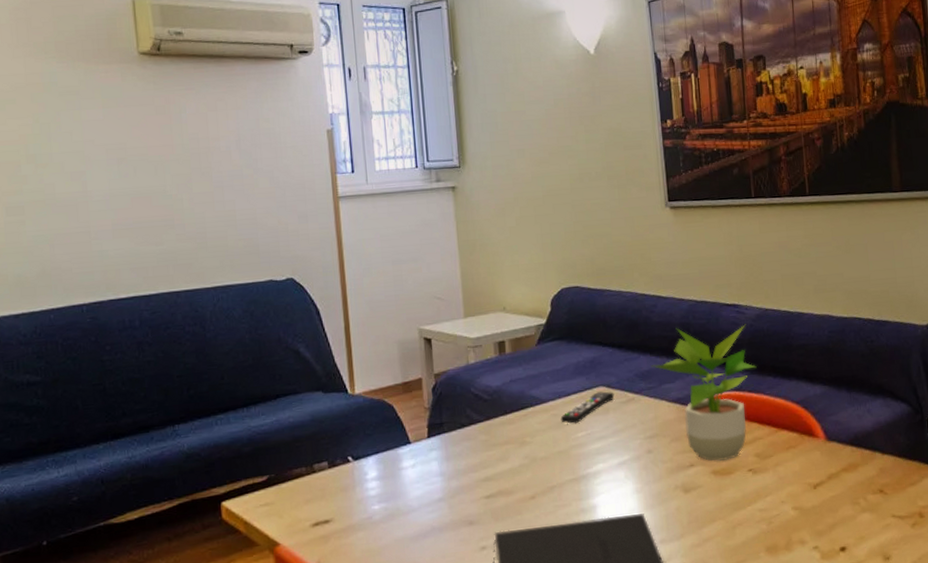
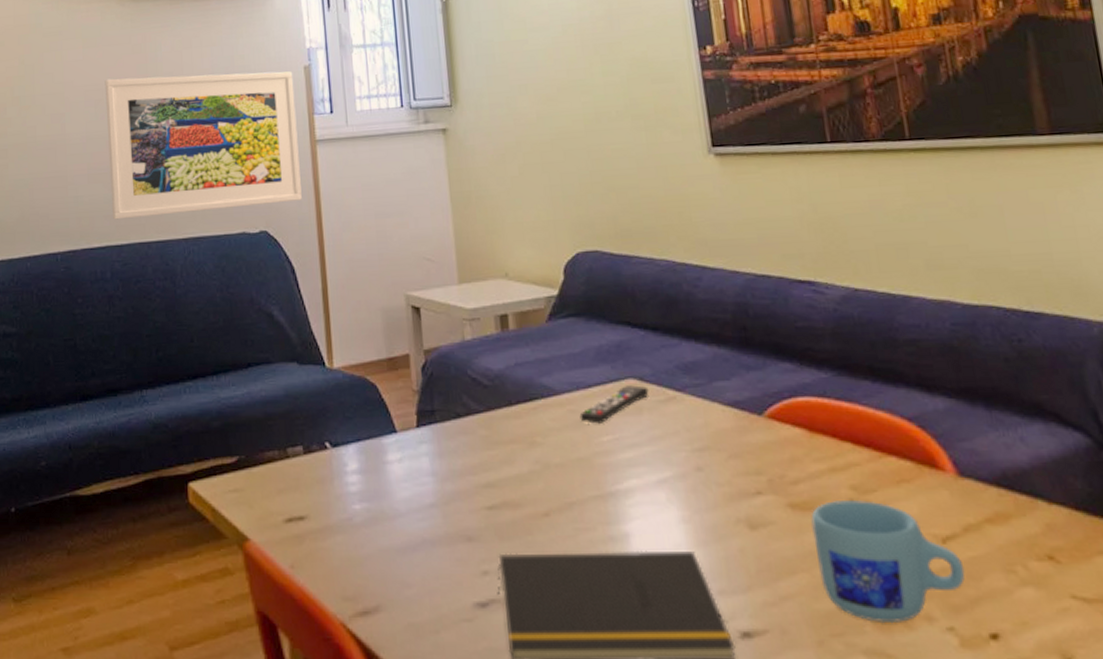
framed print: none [127,134,326,272] -> present [105,71,302,220]
potted plant: present [651,324,757,461] -> none [696,307,846,490]
mug: none [727,464,827,550] -> present [811,500,965,624]

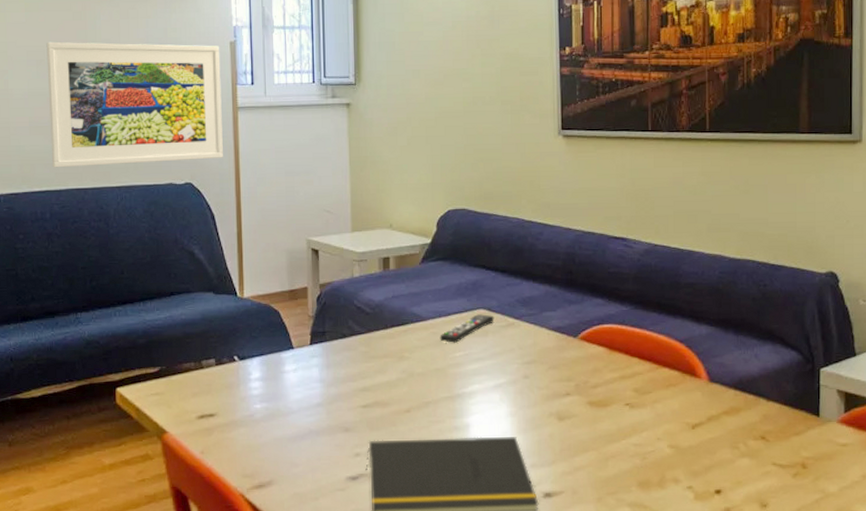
mug: present [811,500,965,624] -> none [603,399,705,485]

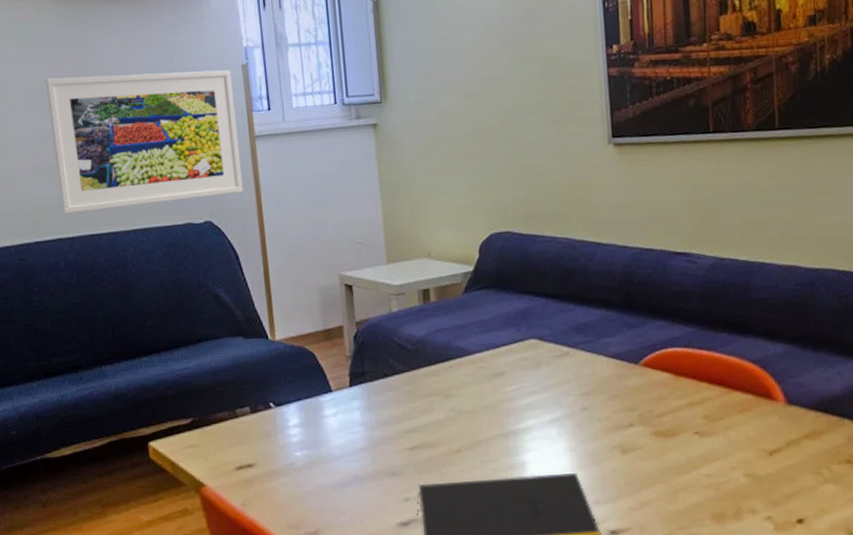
remote control: present [439,314,494,343] -> none [488,344,547,377]

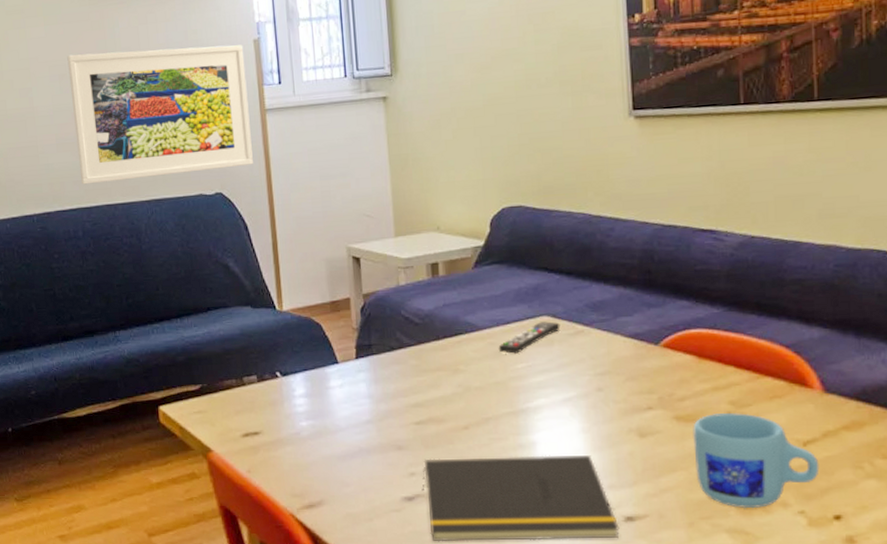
remote control: none [488,344,547,377] -> present [498,321,561,354]
mug: none [671,426,784,518] -> present [693,413,820,509]

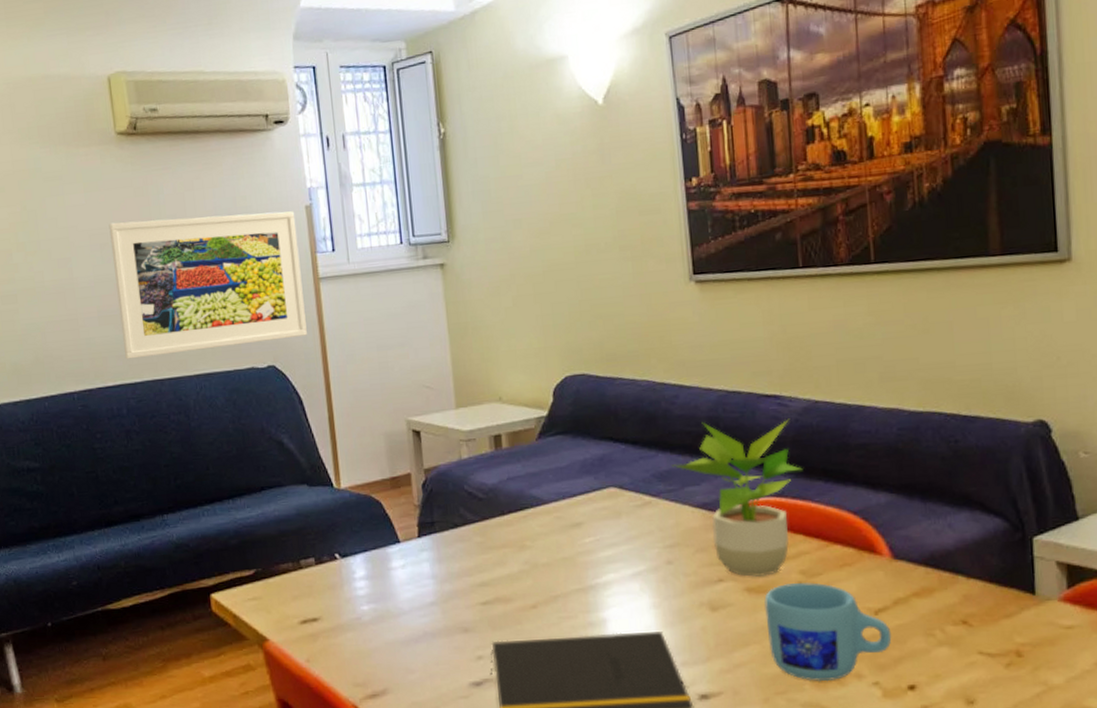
remote control: present [498,321,561,354] -> none [565,493,628,528]
potted plant: none [604,253,736,406] -> present [671,418,803,577]

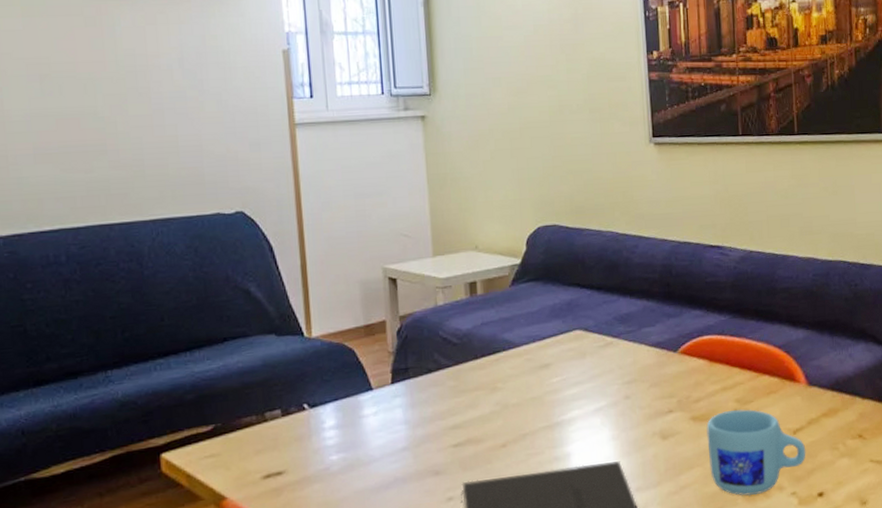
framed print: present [108,211,307,360] -> none [51,52,280,202]
potted plant: present [671,418,803,577] -> none [630,266,739,407]

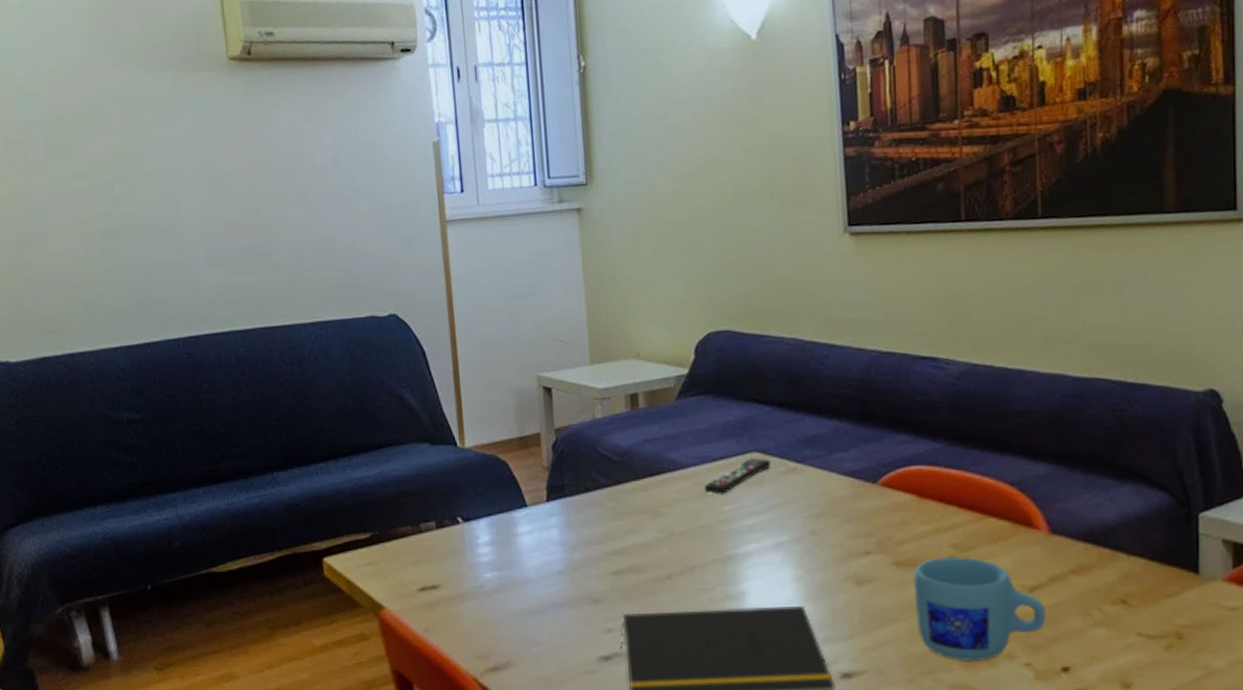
remote control: none [534,335,592,369] -> present [704,458,771,494]

